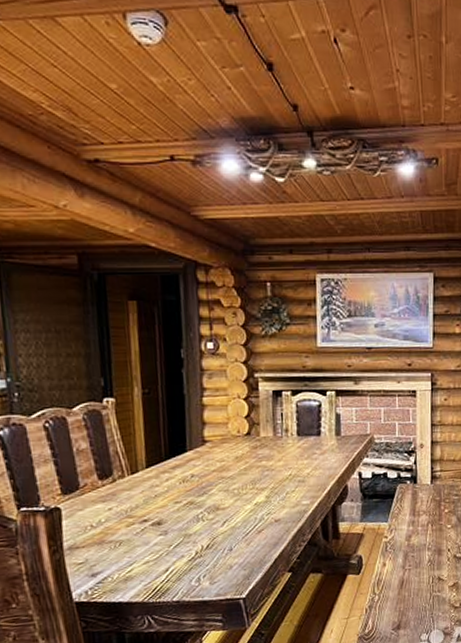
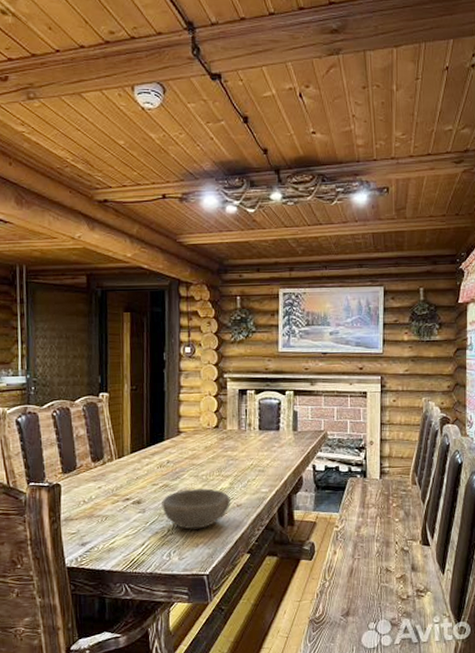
bowl: none [187,503,267,551] -> present [162,488,230,530]

